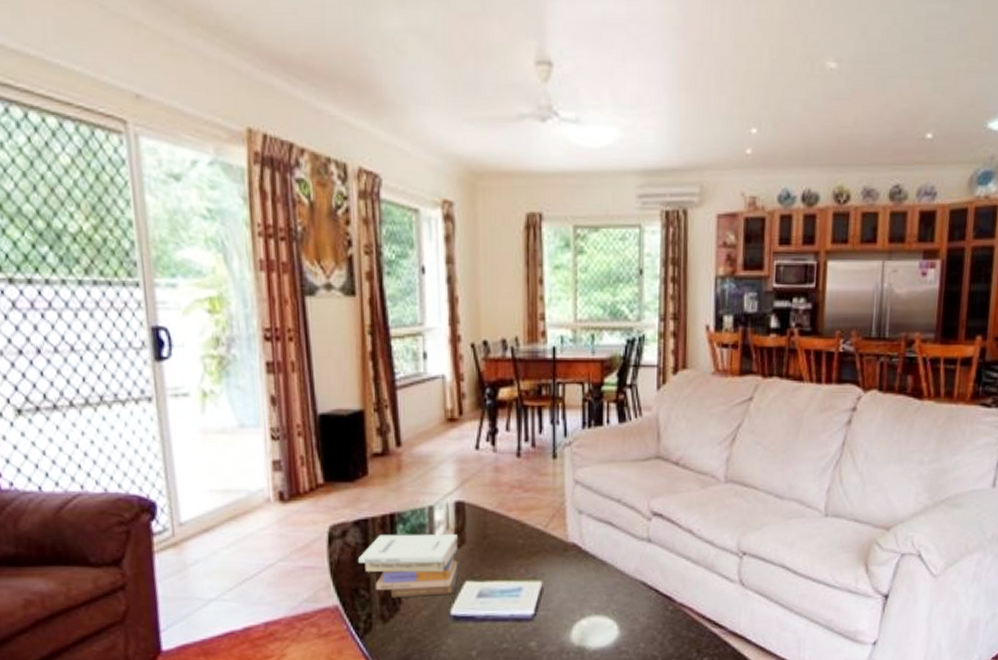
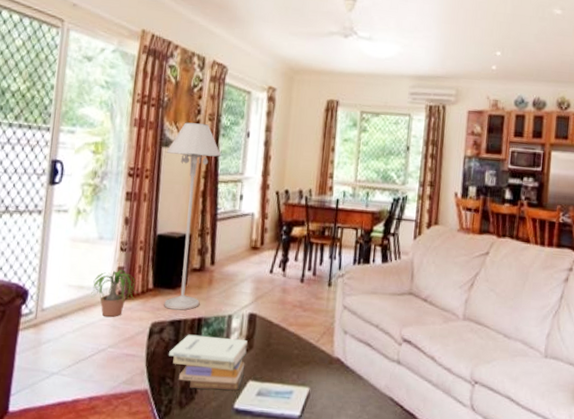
potted plant: none [242,463,304,525] -> present [90,269,138,318]
floor lamp: none [312,259,390,507] -> present [164,122,222,311]

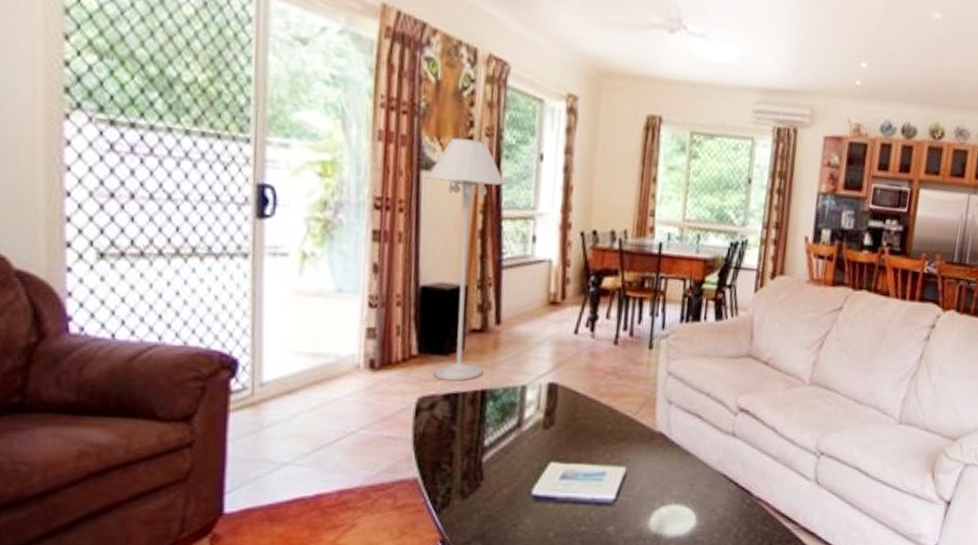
potted plant: present [90,269,138,318] -> none [330,330,397,392]
books: present [169,334,248,391] -> none [444,410,548,475]

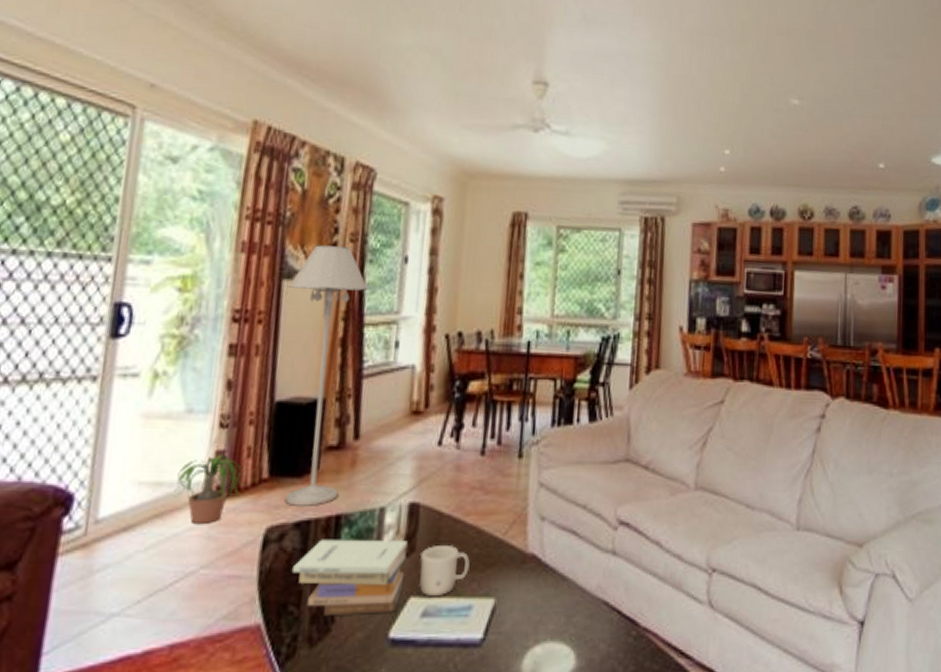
potted plant: none [330,330,397,392] -> present [173,454,246,525]
books: none [444,410,548,475] -> present [292,539,409,617]
mug: none [557,420,604,462] -> present [418,544,470,596]

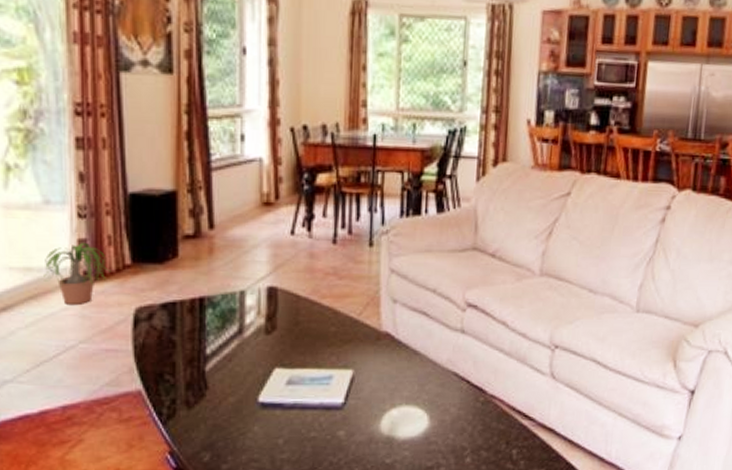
floor lamp: present [285,245,369,506] -> none [126,35,208,289]
books: present [292,539,409,617] -> none [165,318,270,384]
mug: present [418,544,470,596] -> none [281,323,328,367]

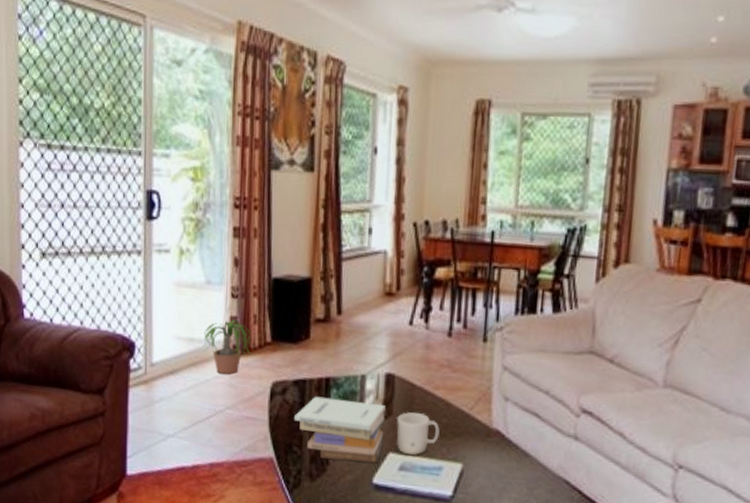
books: none [165,318,270,384] -> present [294,396,387,463]
mug: none [281,323,328,367] -> present [395,411,440,455]

